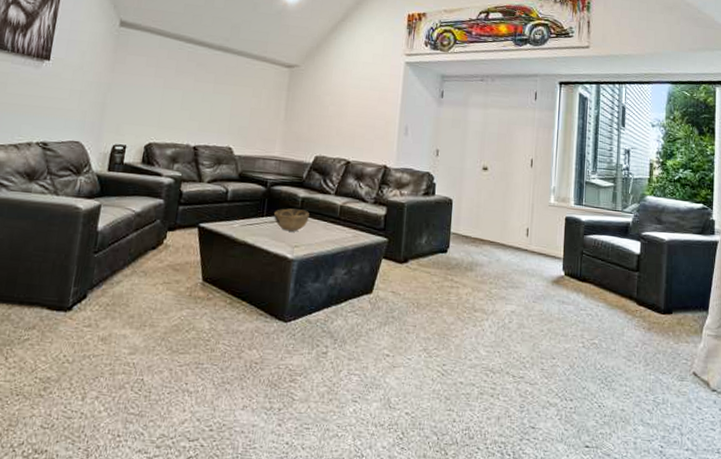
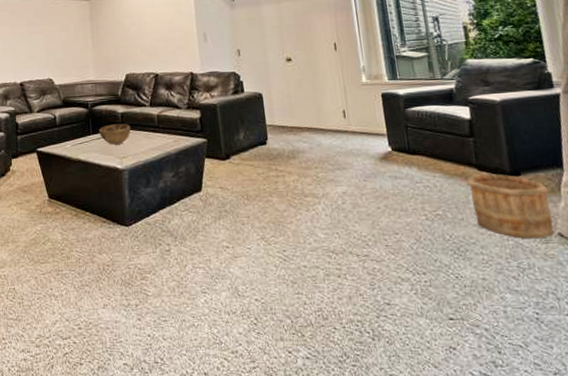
wooden bucket: none [625,308,692,376] -> present [466,174,554,239]

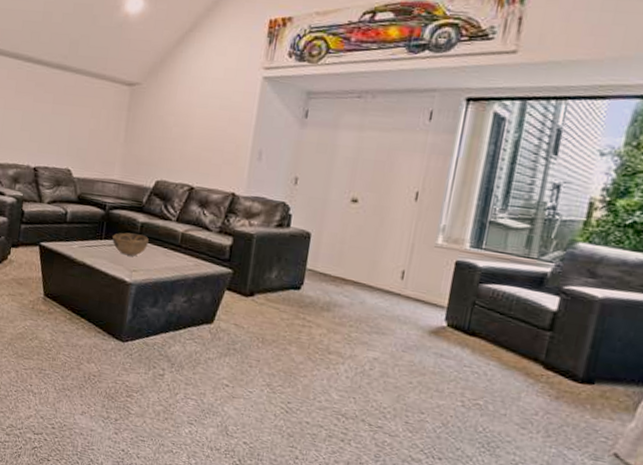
wooden bucket: present [466,174,554,239] -> none [521,372,622,455]

